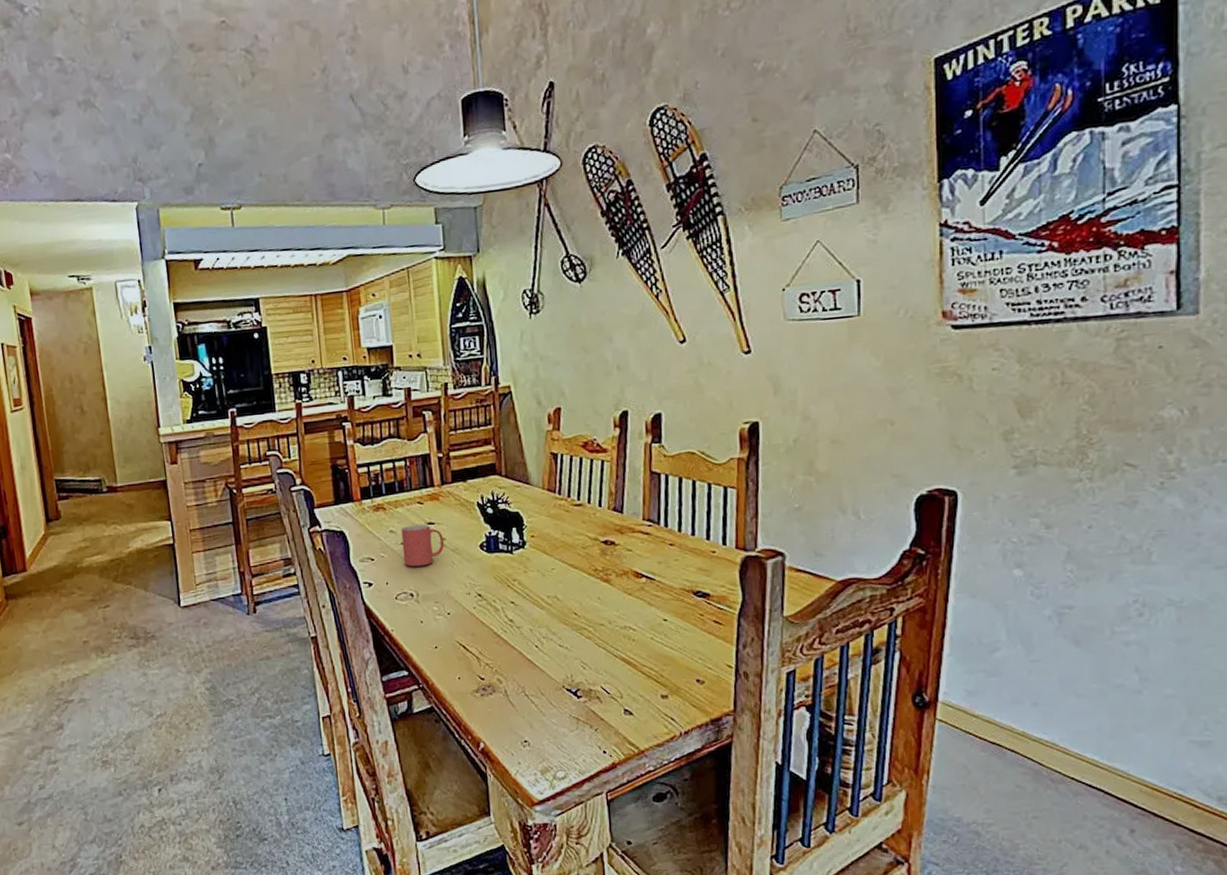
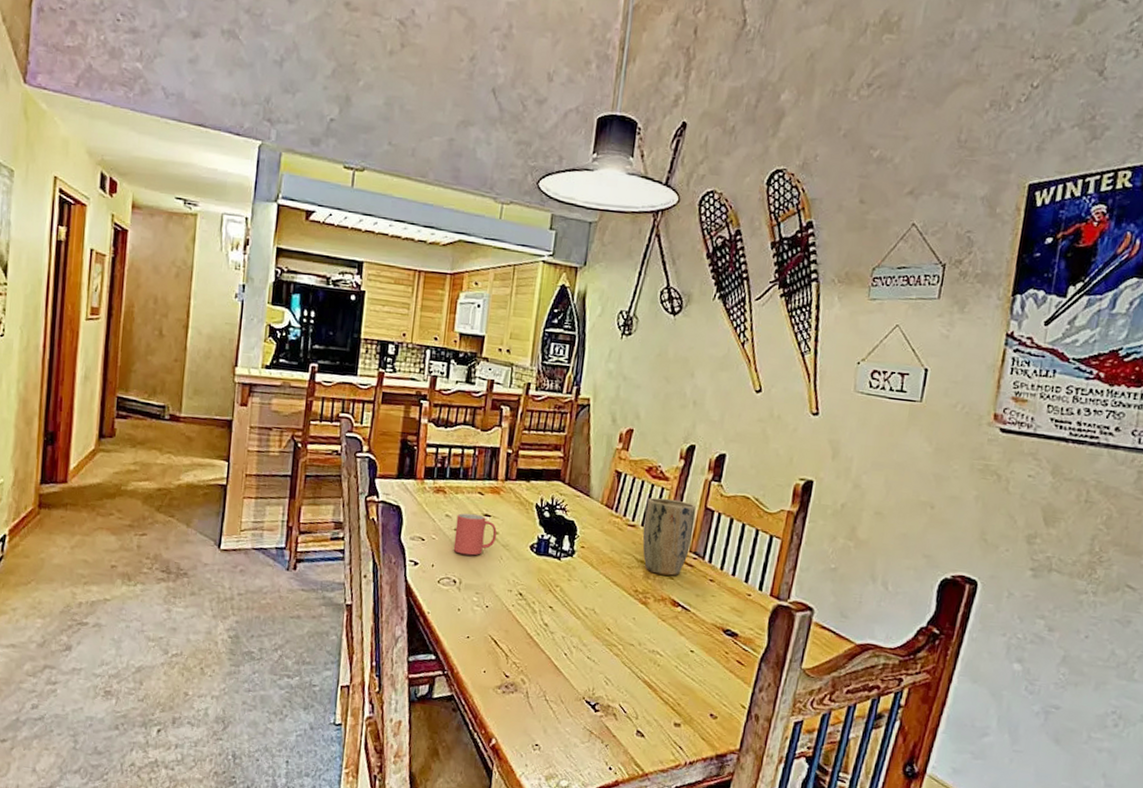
plant pot: none [589,469,643,549] -> present [642,497,696,576]

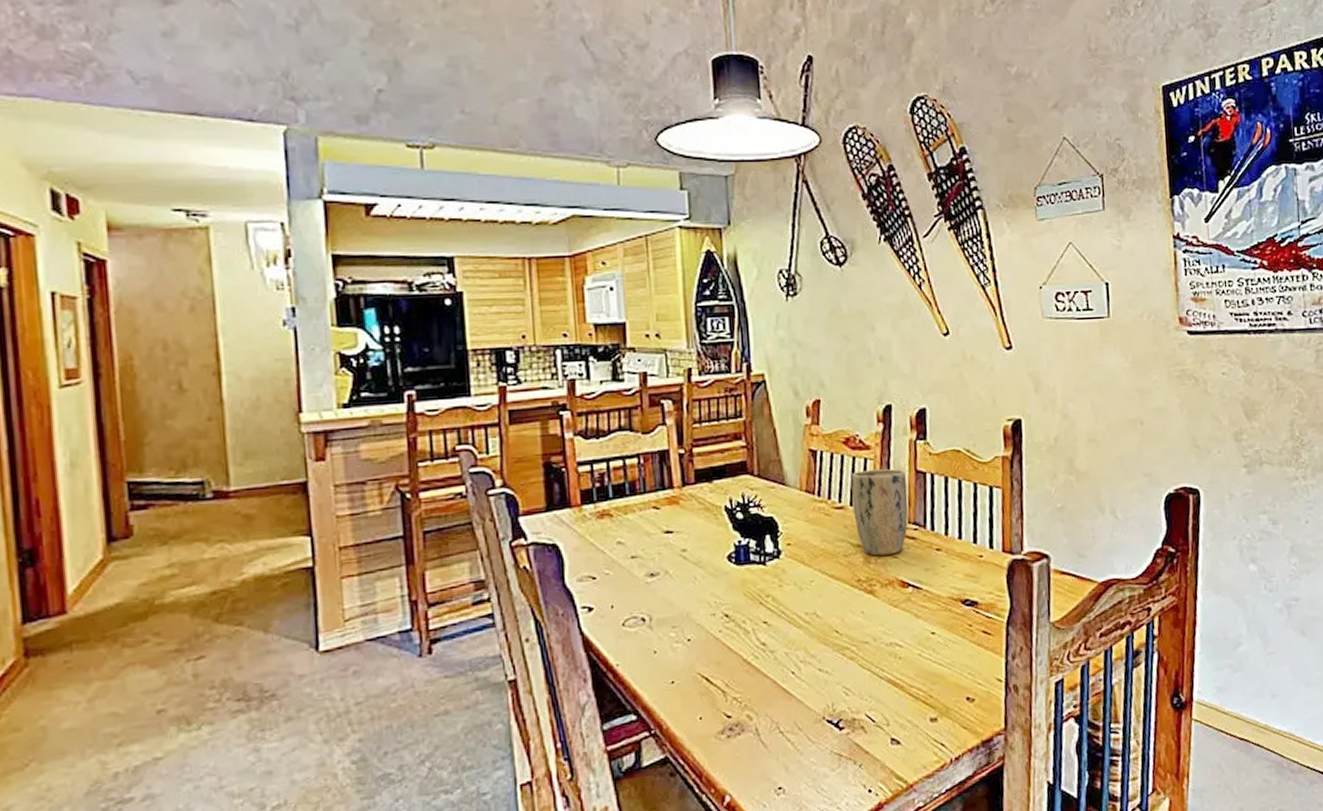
mug: present [453,513,497,556] -> none [631,533,684,585]

